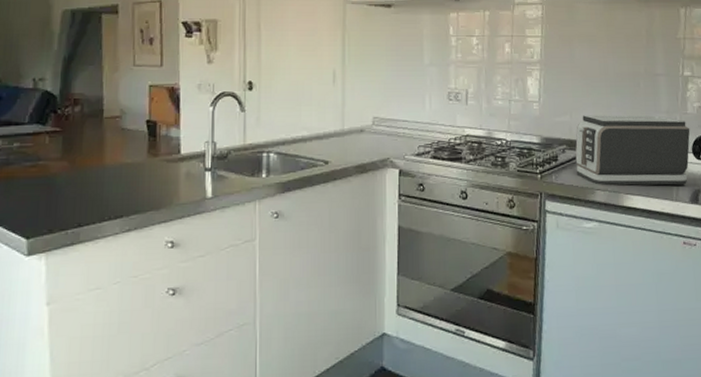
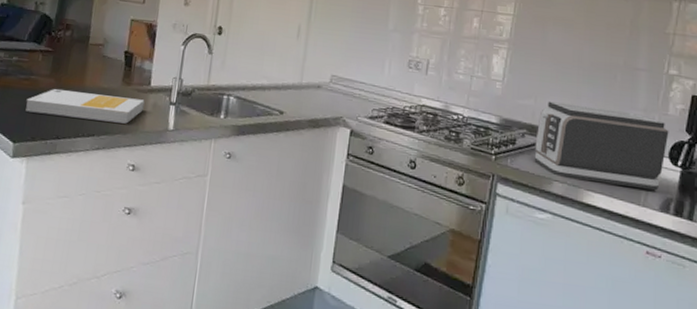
book: none [36,170,176,202] -> present [25,89,145,124]

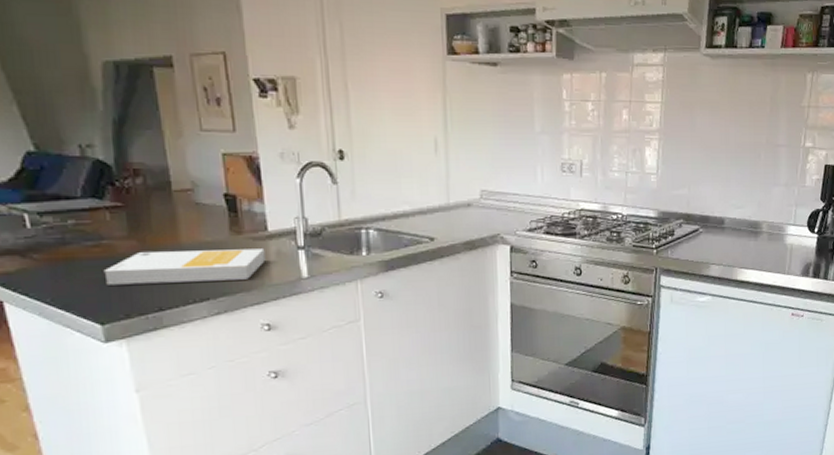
toaster: present [534,101,669,191] -> none [692,188,807,260]

